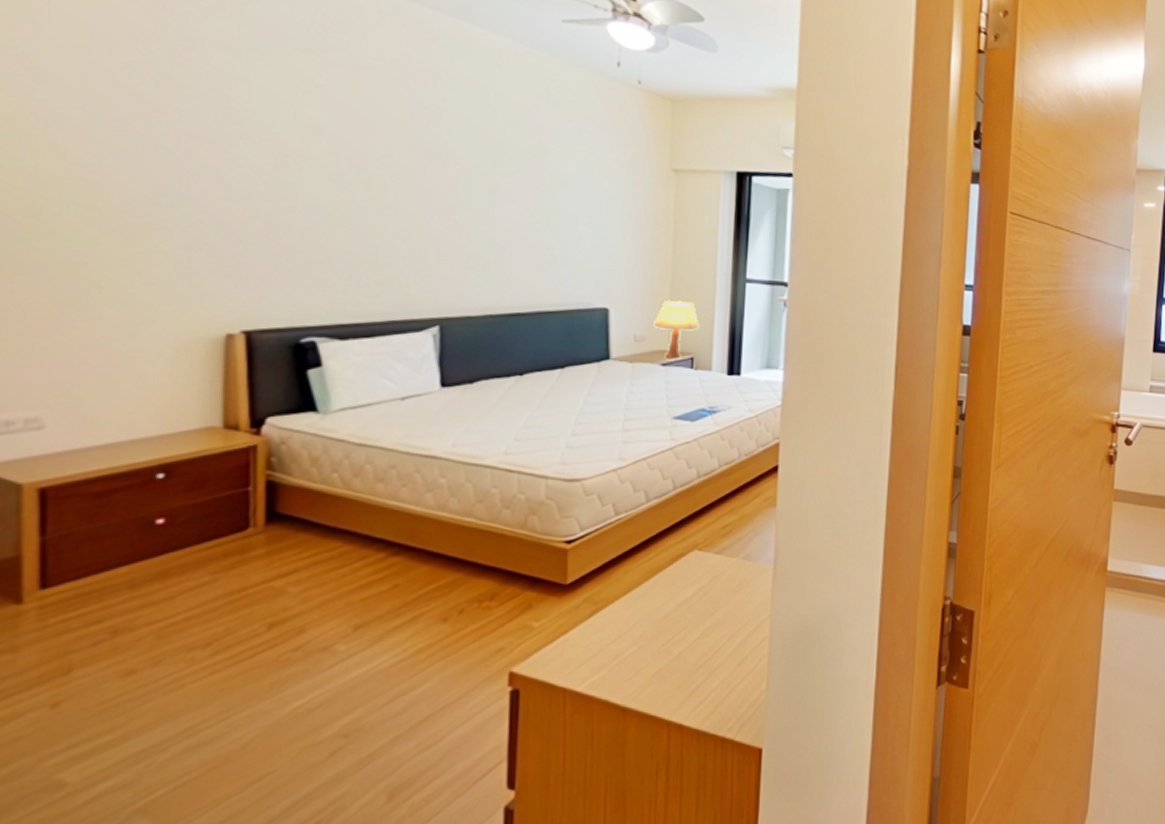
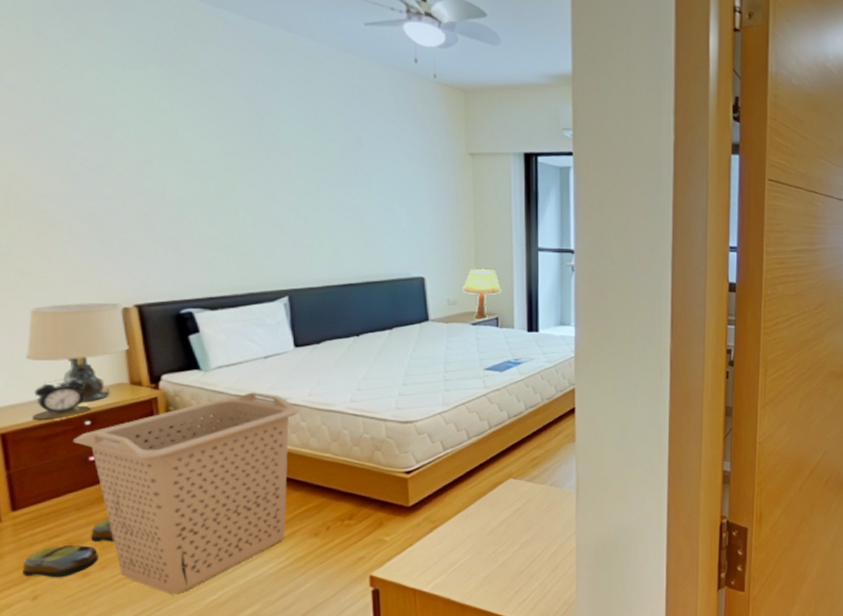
slippers: none [43,599,176,678] -> present [22,519,115,578]
alarm clock: none [87,419,166,473] -> present [32,378,90,421]
table lamp: none [89,326,228,449] -> present [26,303,129,401]
laundry basket: none [137,441,442,697] -> present [72,392,301,594]

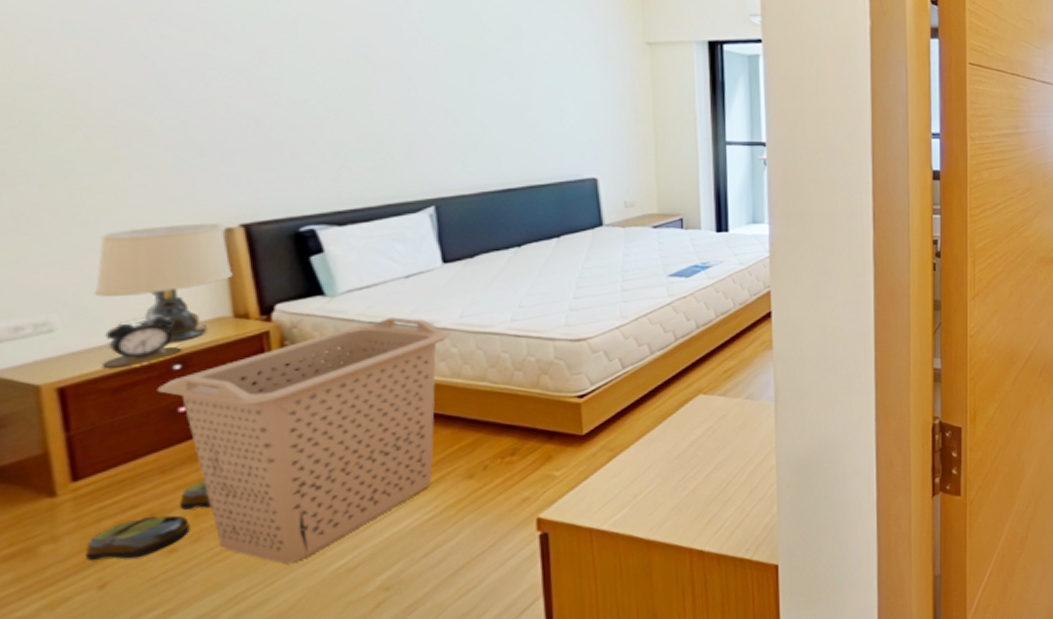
table lamp: present [463,269,500,319] -> none [642,167,684,221]

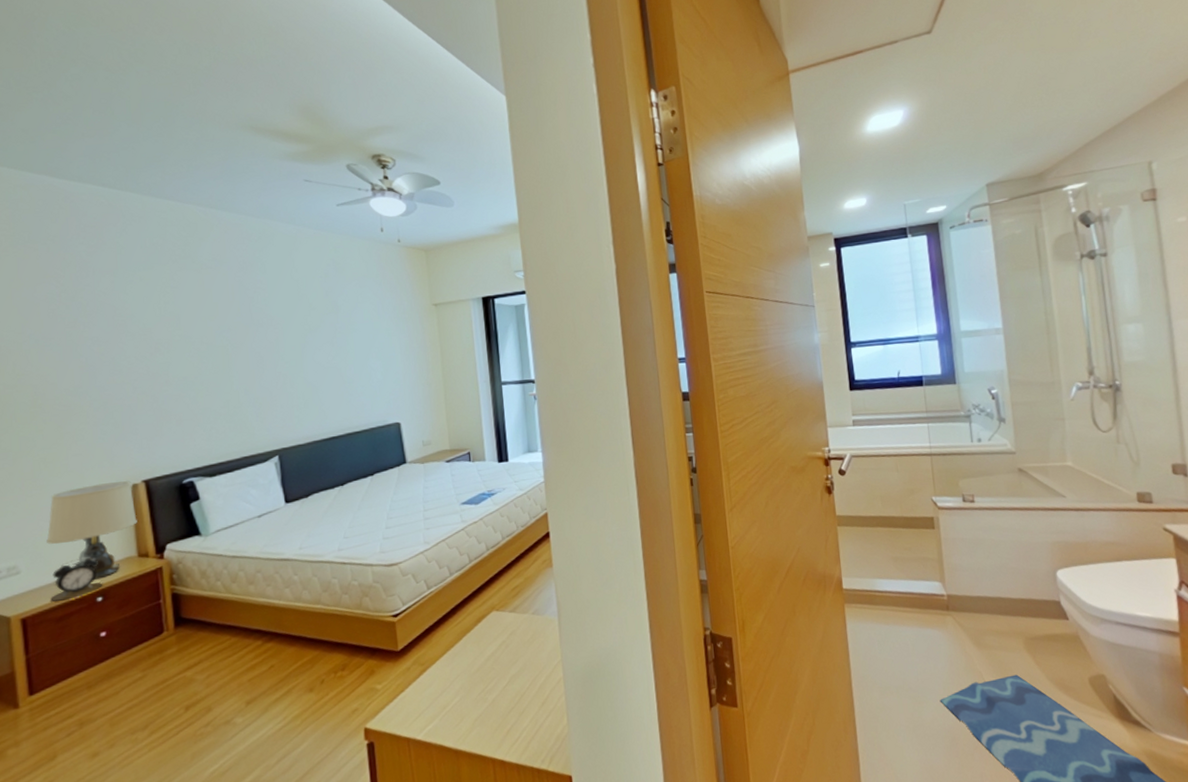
slippers: present [85,480,212,560] -> none [37,694,123,762]
laundry basket: present [156,317,451,564] -> none [86,551,293,767]

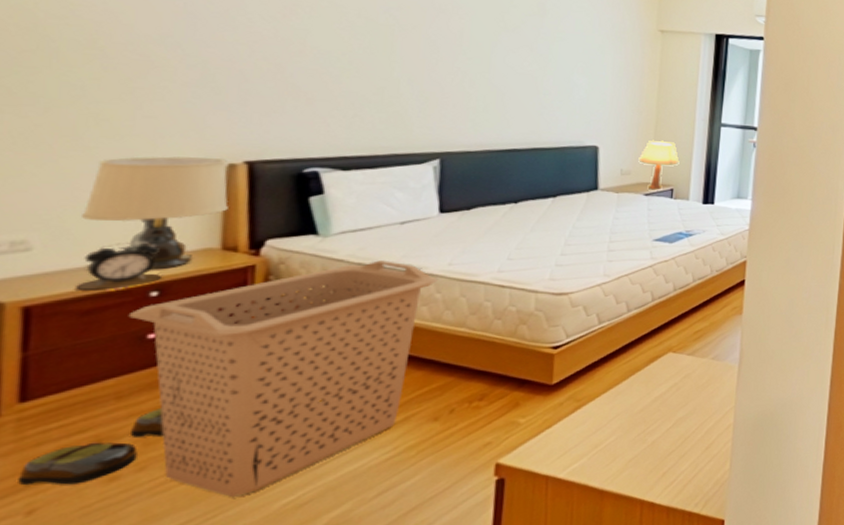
slippers: none [37,694,123,762] -> present [18,408,165,485]
laundry basket: none [86,551,293,767] -> present [128,260,438,497]
table lamp: none [436,408,470,456] -> present [638,141,678,190]

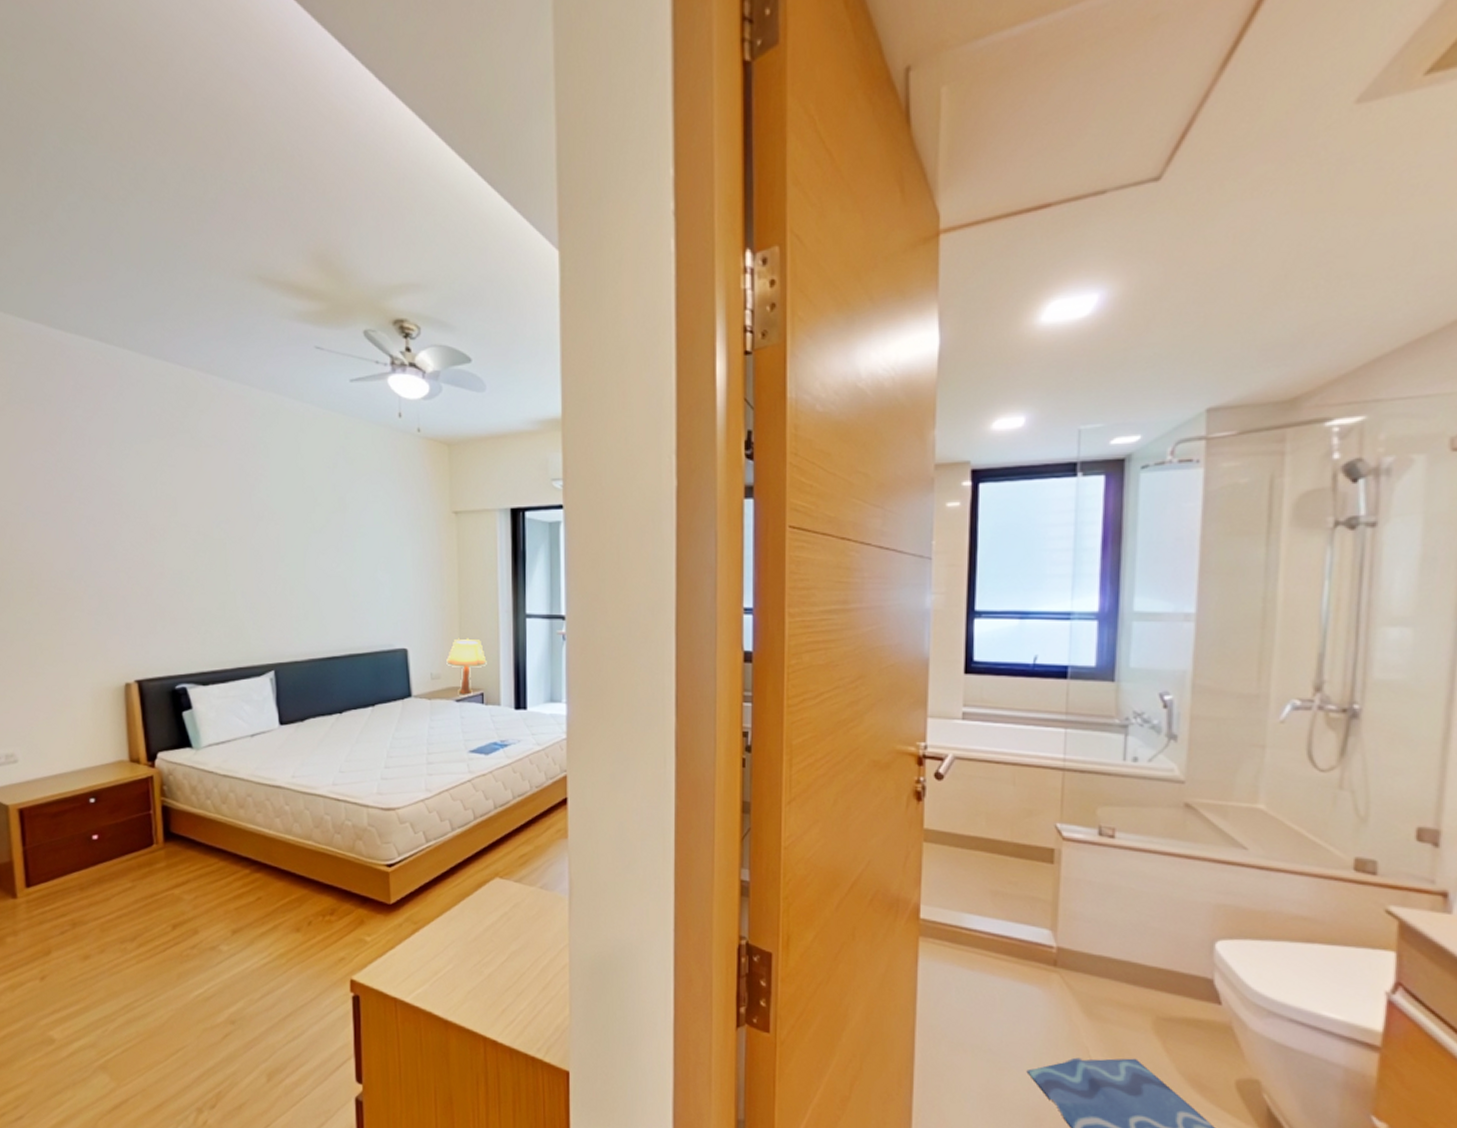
slippers: present [18,408,165,485] -> none [33,900,112,959]
alarm clock: present [76,242,161,292] -> none [46,754,95,797]
table lamp: present [82,156,229,269] -> none [42,678,130,778]
laundry basket: present [128,260,438,497] -> none [79,772,285,984]

